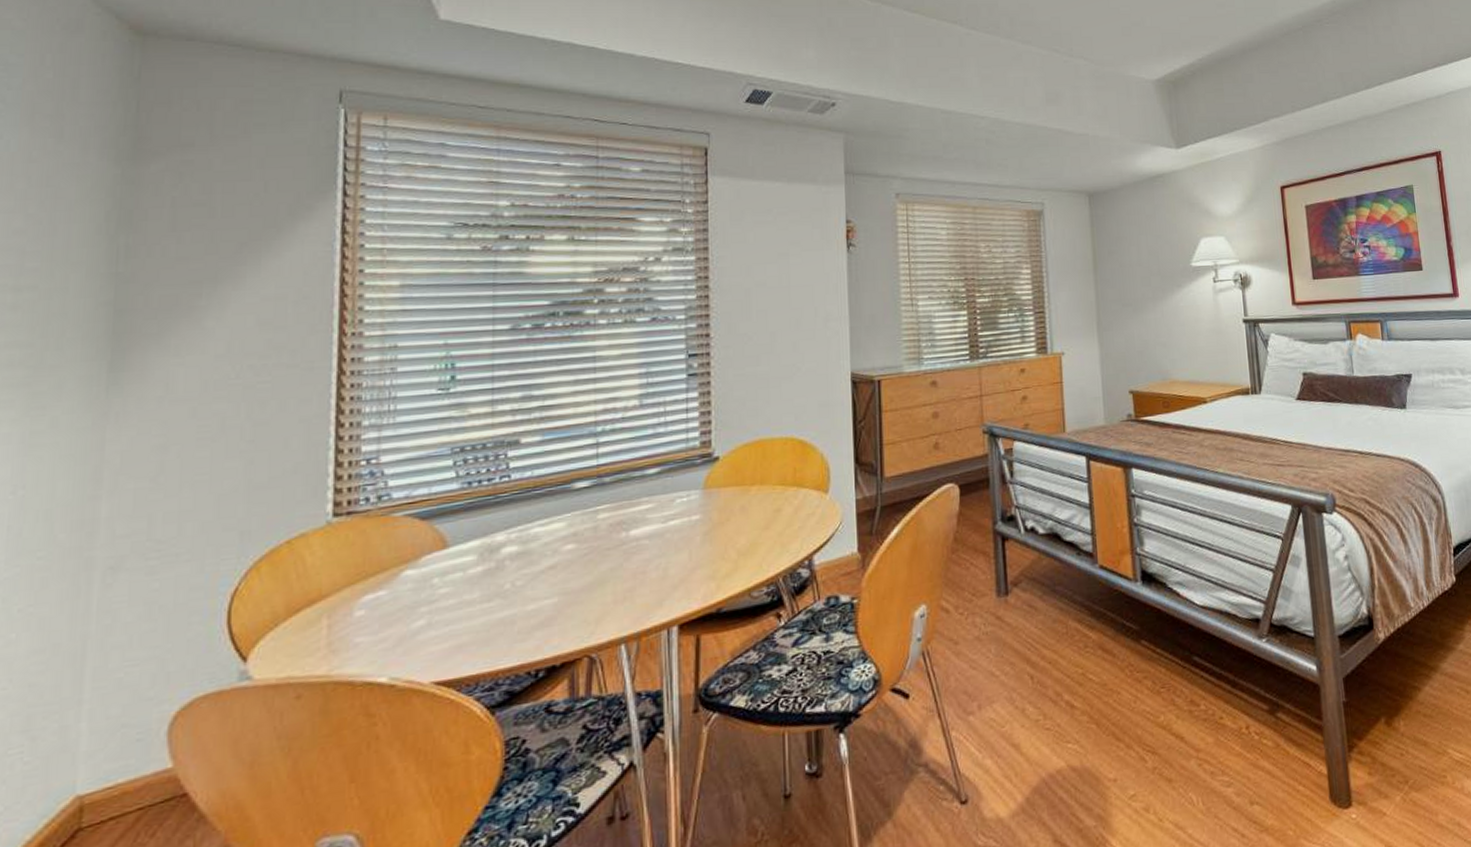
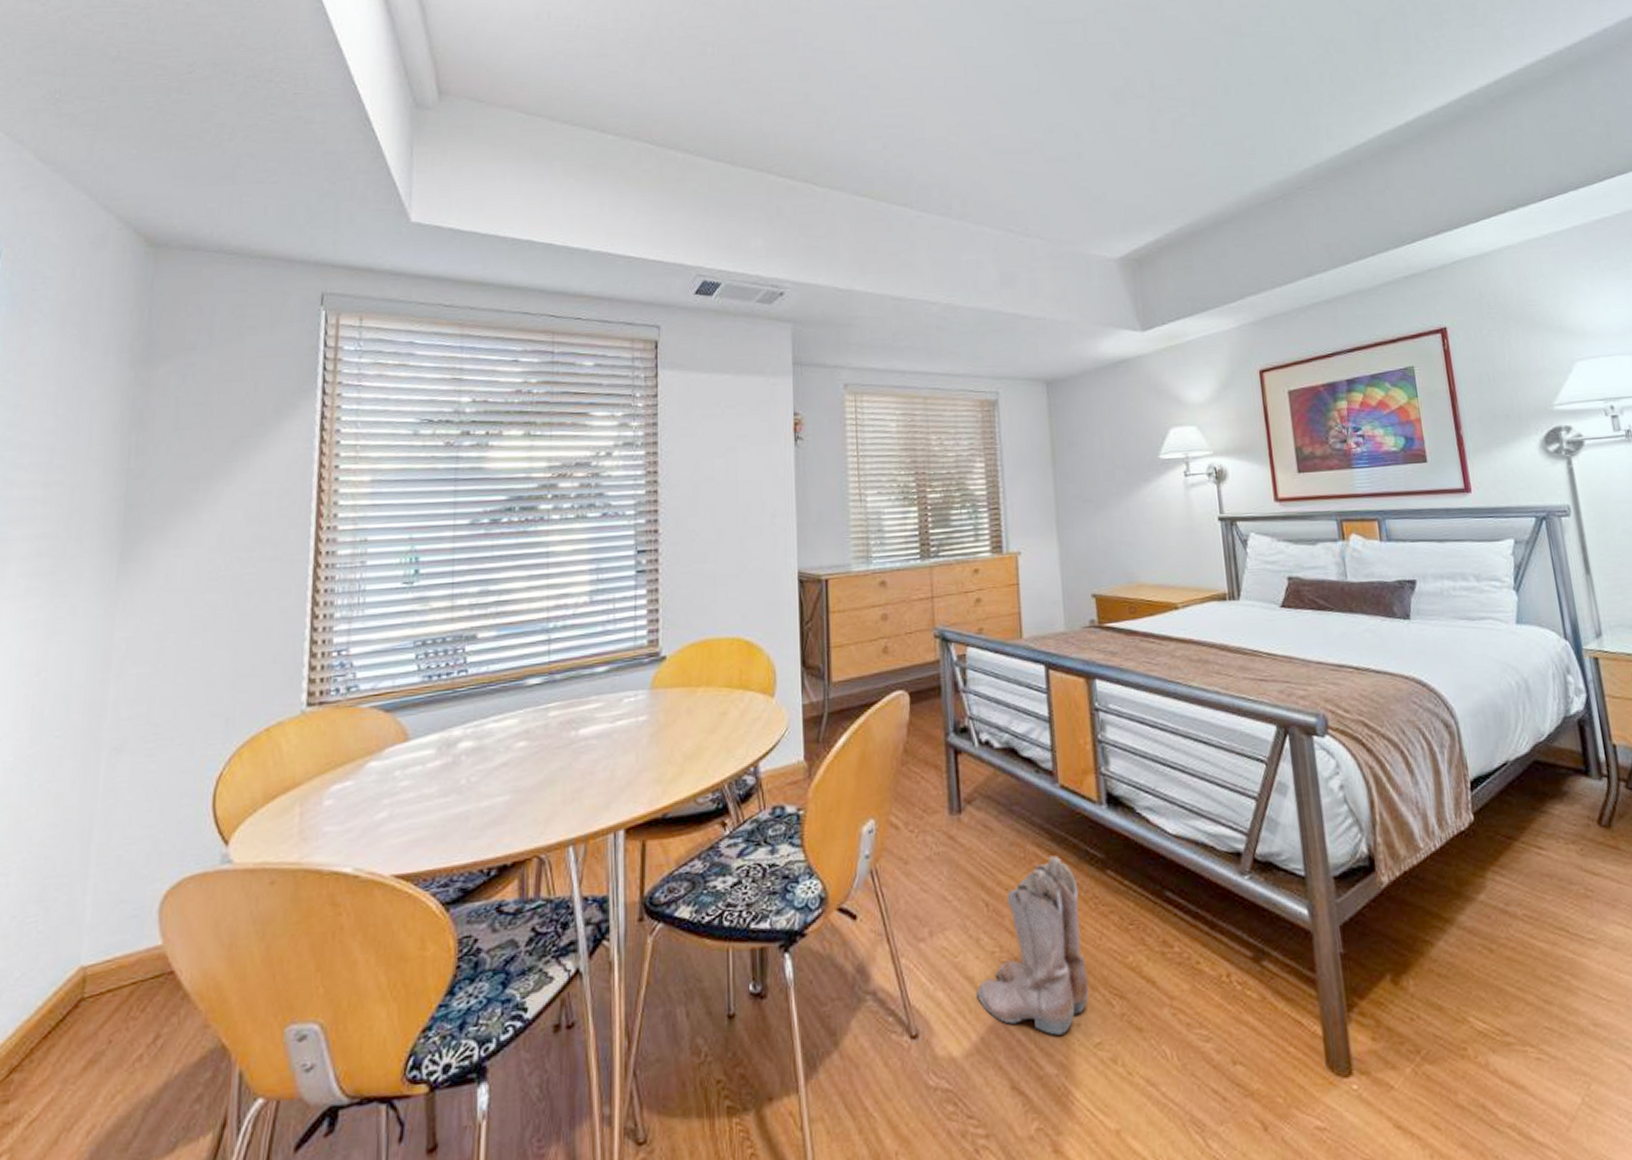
boots: none [1022,629,1125,791] -> present [977,855,1089,1035]

